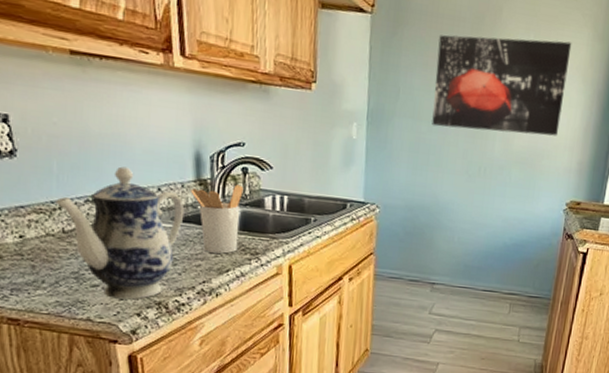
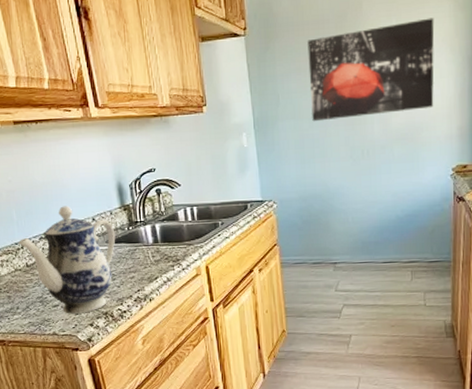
utensil holder: present [191,184,244,254] -> none [118,204,162,265]

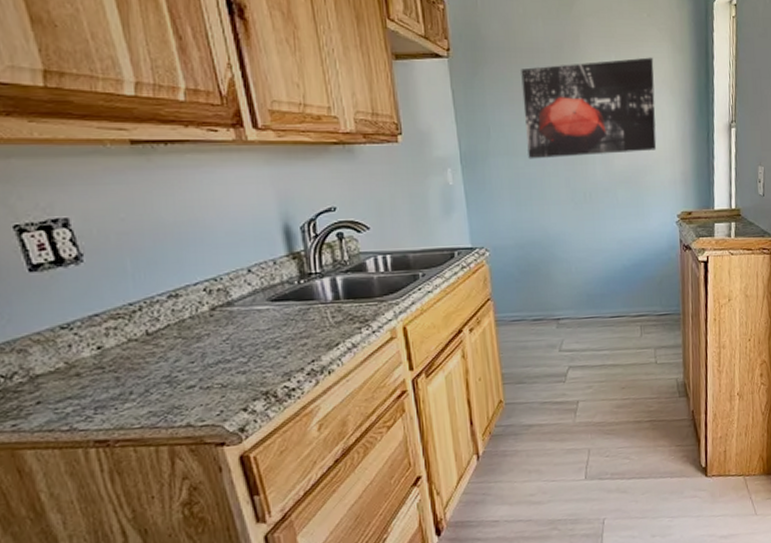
teapot: present [18,206,116,314] -> none [134,253,281,397]

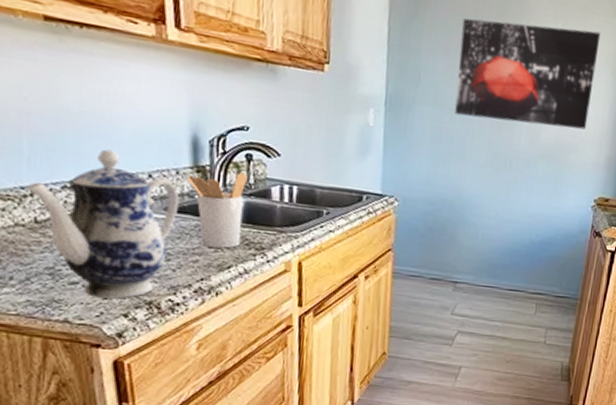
teapot: none [134,253,281,397] -> present [26,149,180,299]
utensil holder: none [284,251,345,329] -> present [187,172,248,249]

